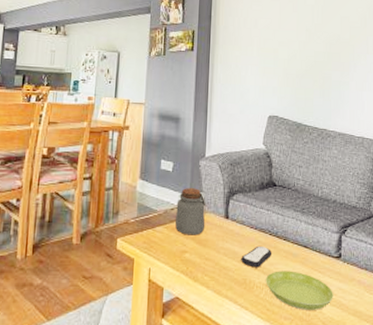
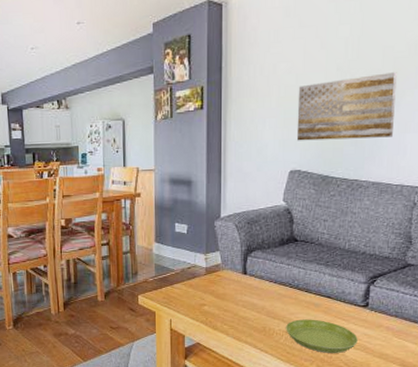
jar: present [175,188,206,236] -> none [193,248,223,291]
remote control: present [241,245,273,268] -> none [260,297,293,317]
wall art: none [274,38,353,93] -> present [296,72,397,141]

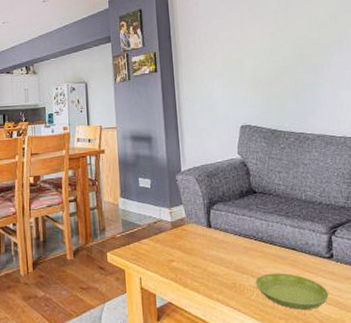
wall art: present [296,72,397,141] -> none [239,38,329,99]

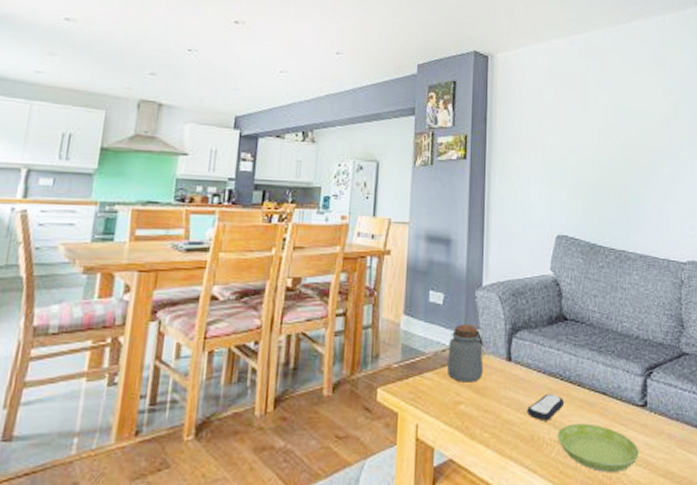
jar: none [158,201,189,246] -> present [448,324,484,383]
remote control: none [228,251,260,272] -> present [527,393,565,421]

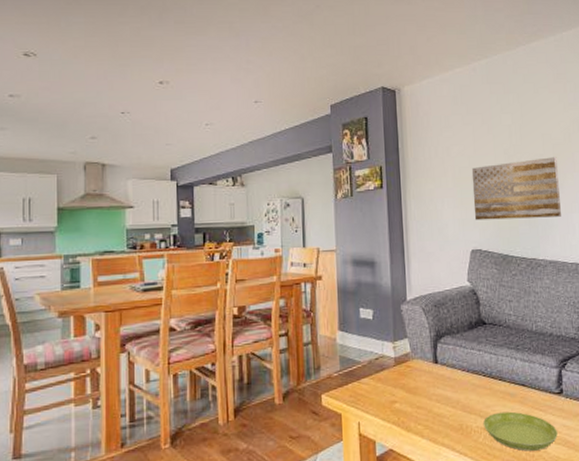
jar: present [448,324,484,383] -> none [381,334,414,385]
remote control: present [527,393,565,421] -> none [455,388,488,412]
wall art: none [562,142,654,207] -> present [471,157,561,221]

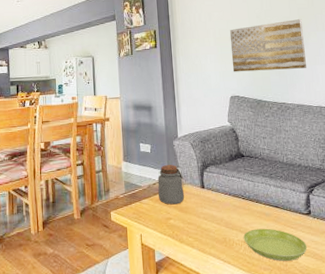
jar: none [381,334,414,385] -> present [157,165,185,205]

